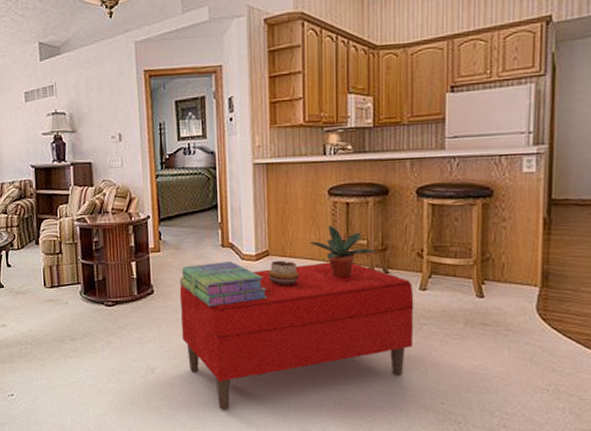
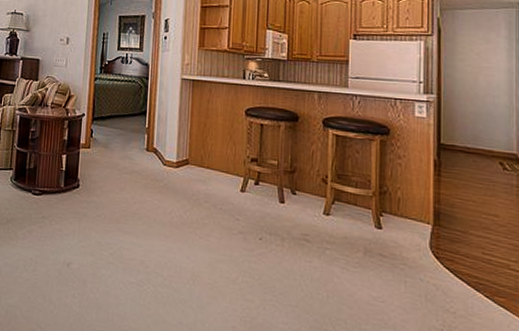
bench: present [179,262,414,410] -> none [100,176,319,315]
stack of books: present [180,261,268,307] -> none [105,164,185,208]
decorative bowl: present [267,260,300,286] -> none [185,169,215,196]
potted plant: present [310,226,376,277] -> none [226,143,286,194]

